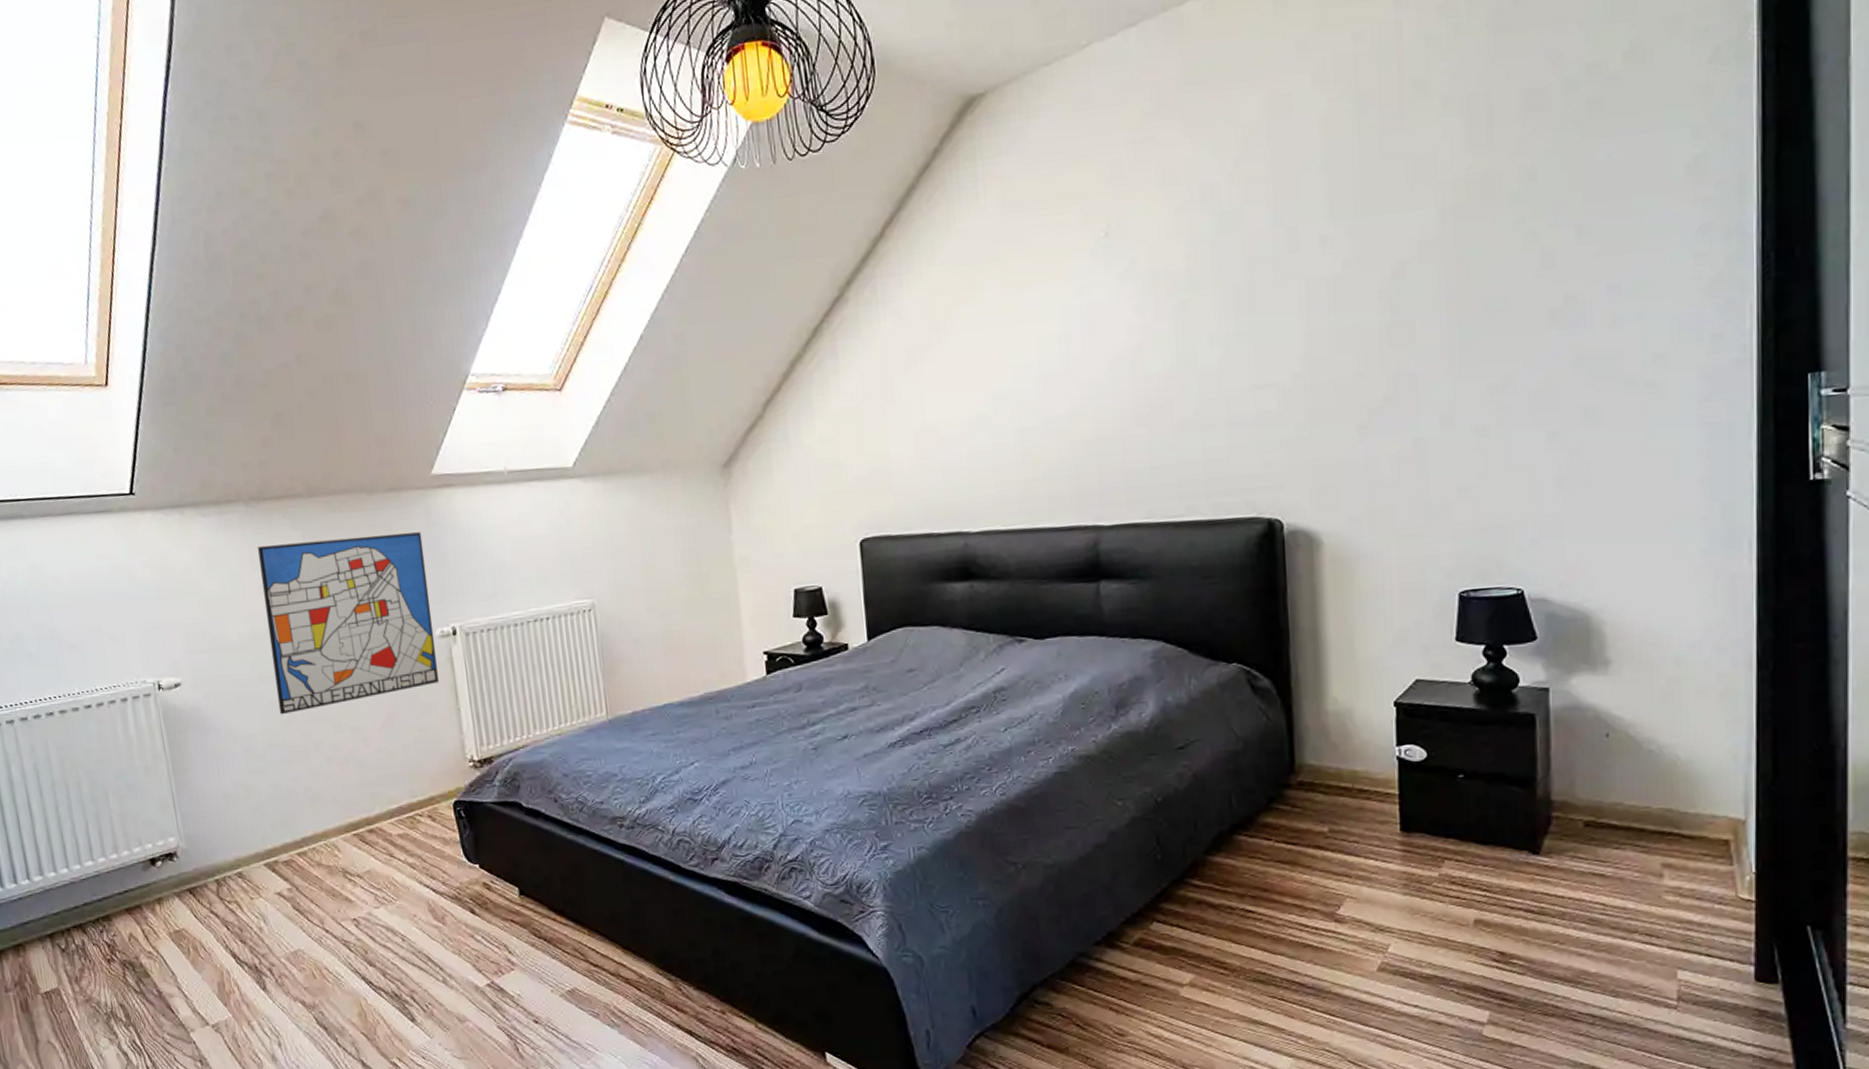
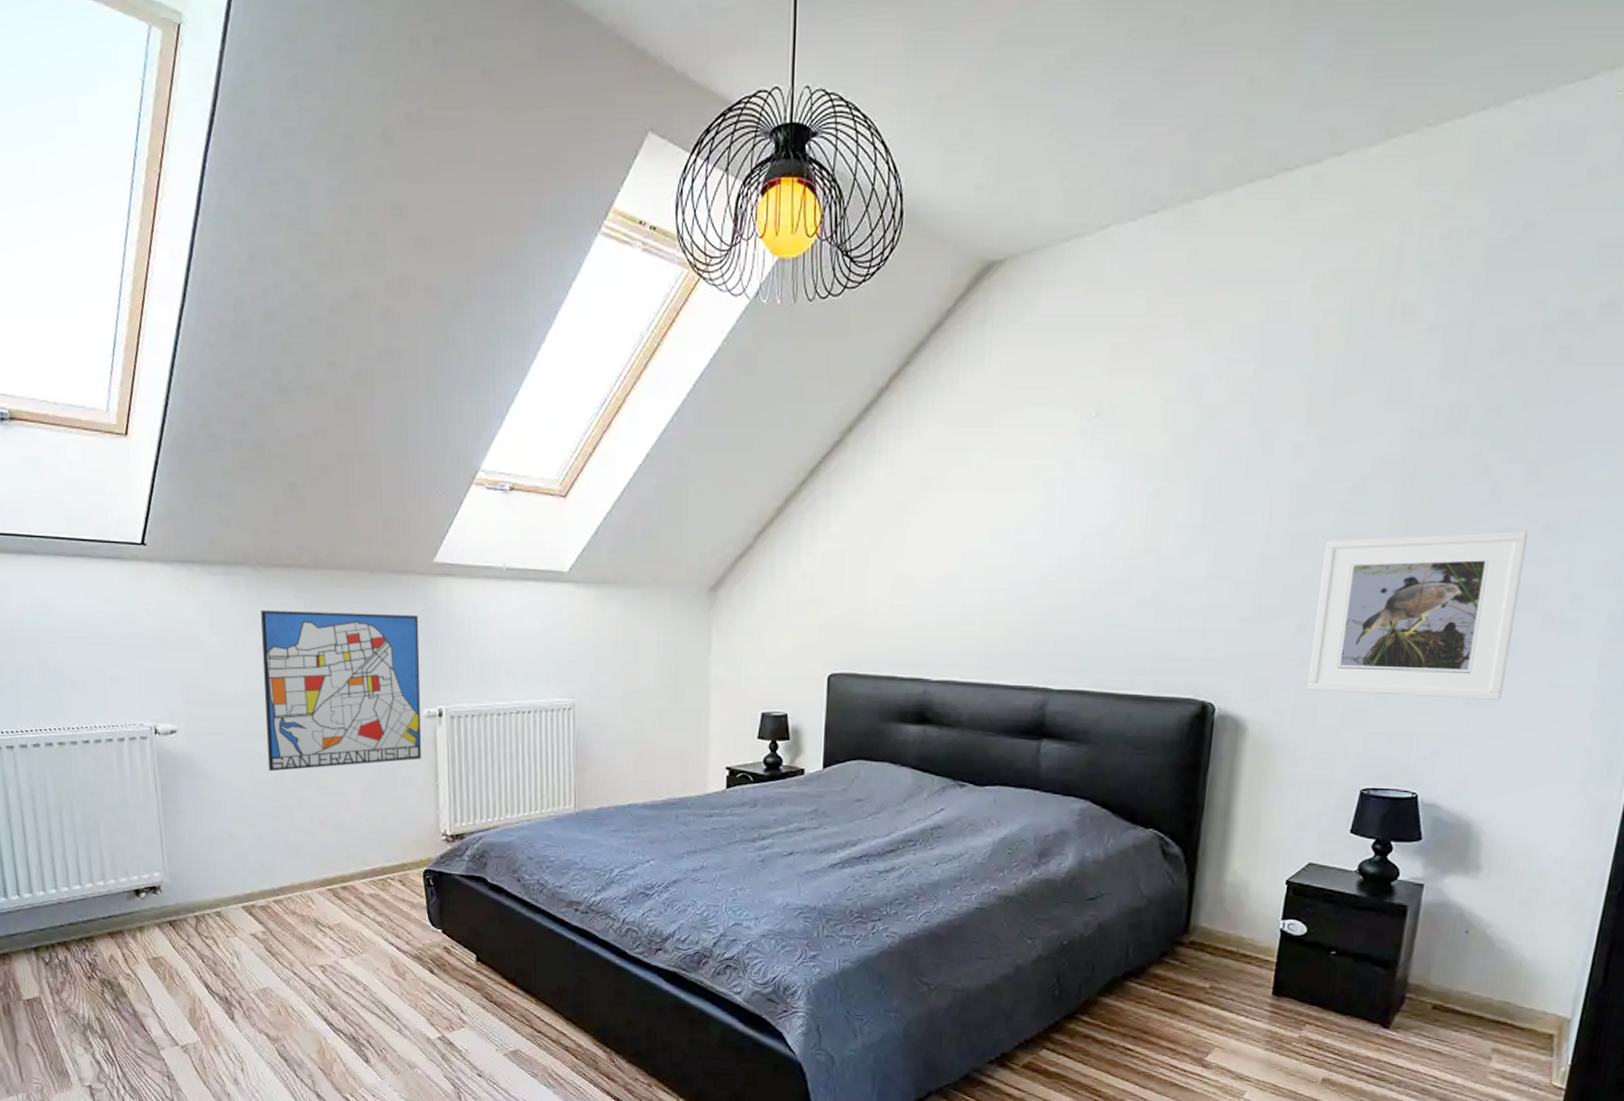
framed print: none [1374,294,1596,493] -> present [1306,530,1528,701]

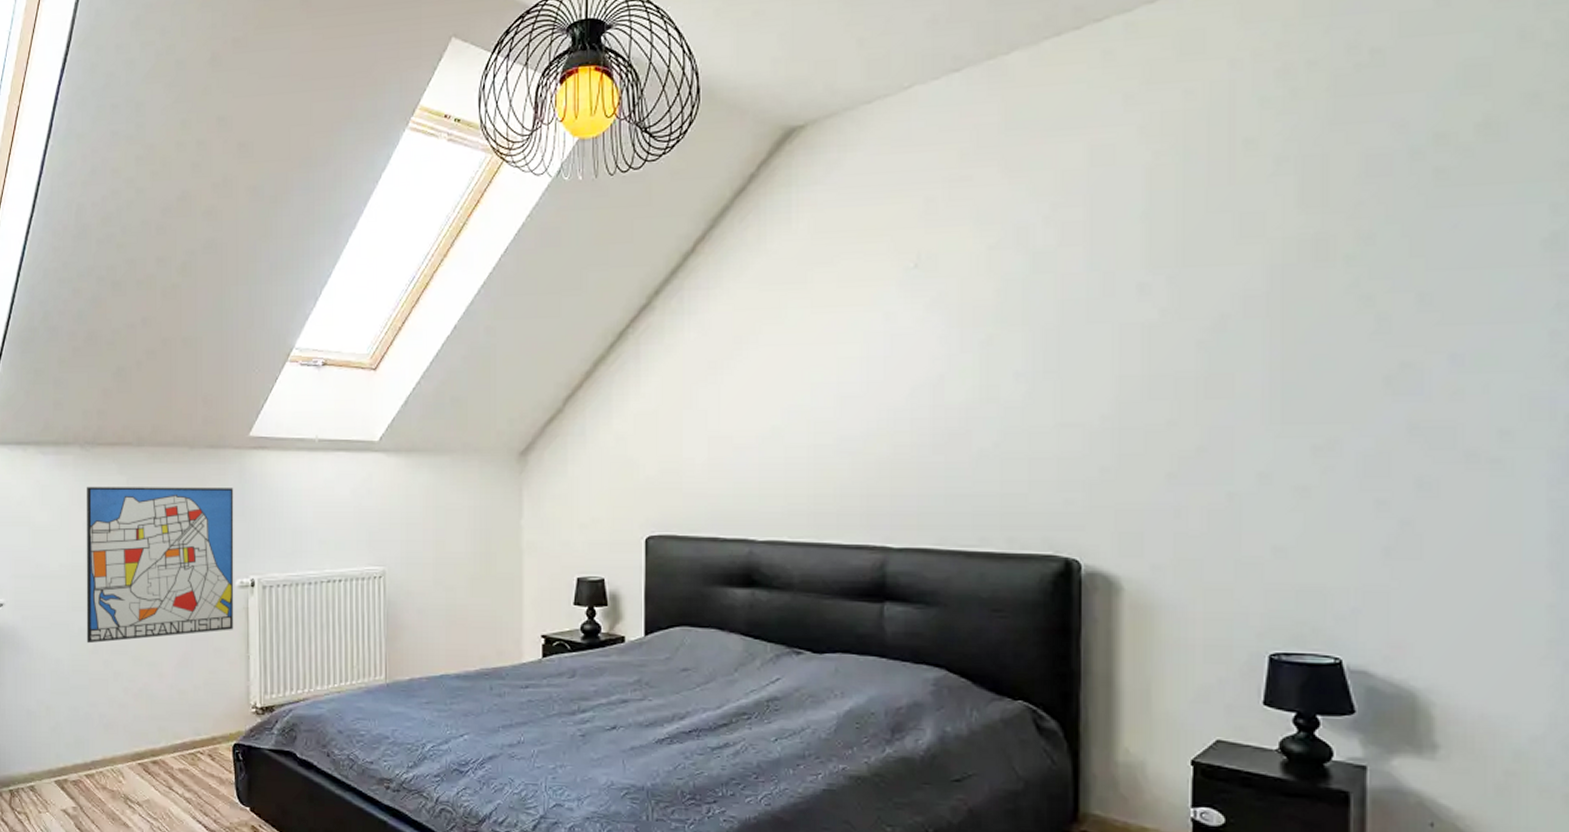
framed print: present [1306,530,1528,701] -> none [1187,363,1430,552]

